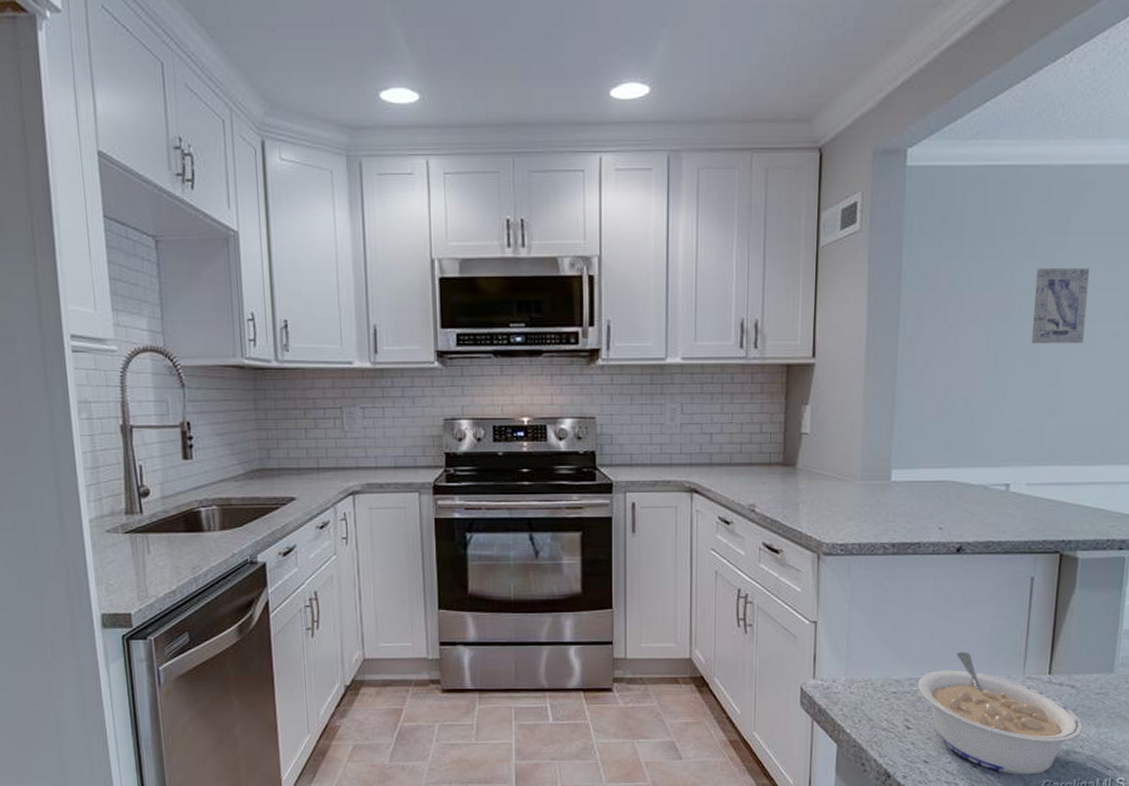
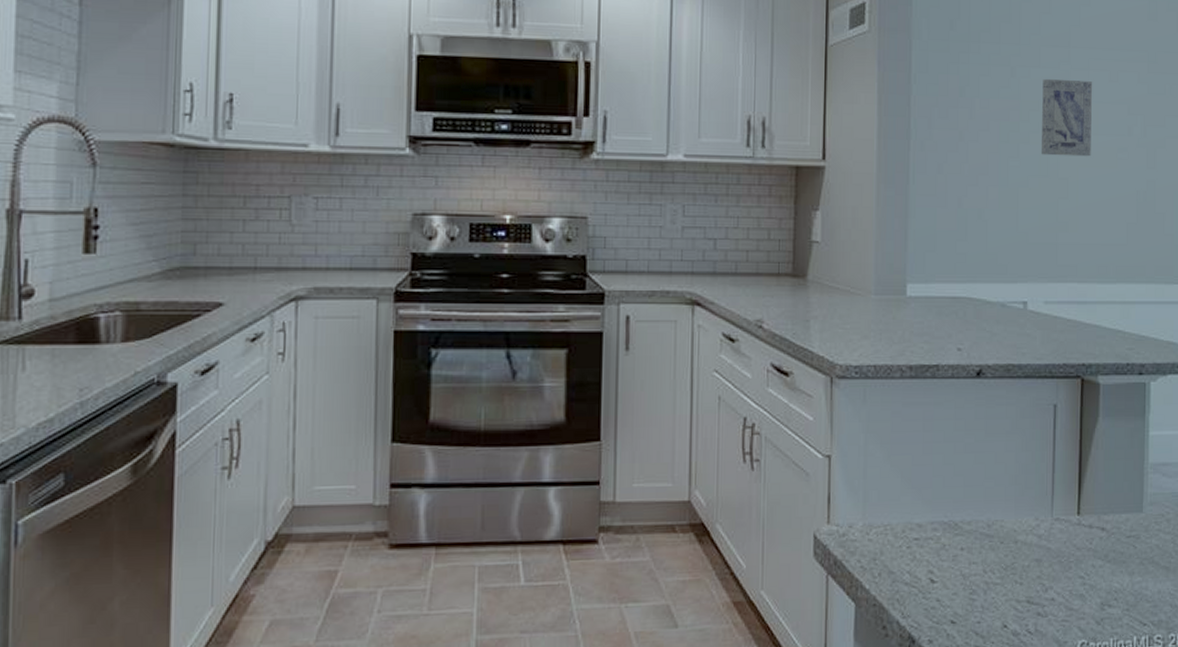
legume: present [918,651,1084,775] -> none [942,489,1117,636]

